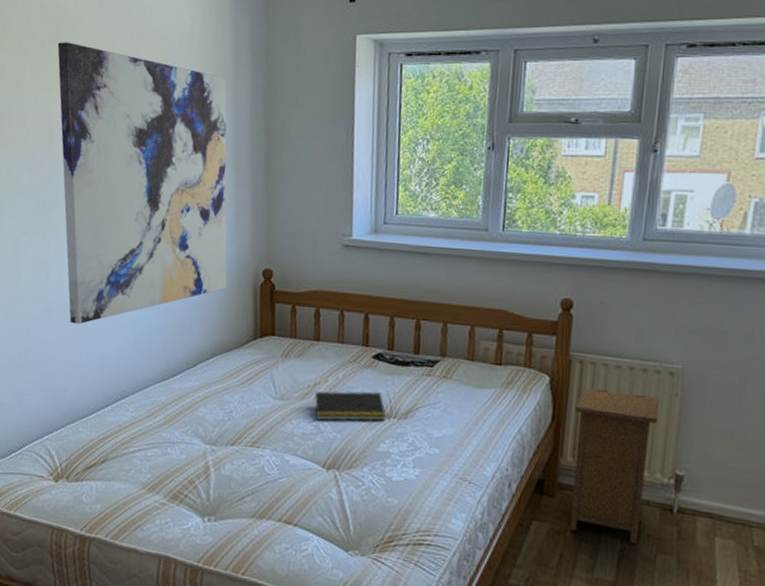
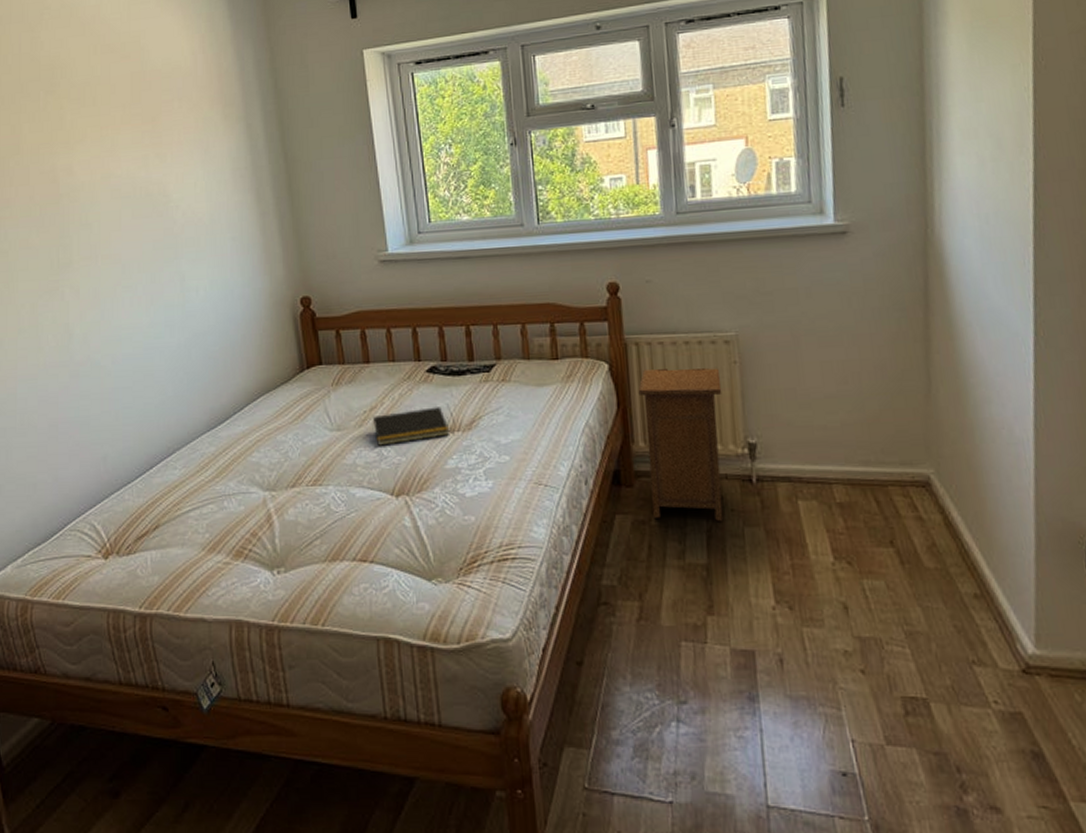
wall art: present [57,42,227,325] -> none [54,92,265,385]

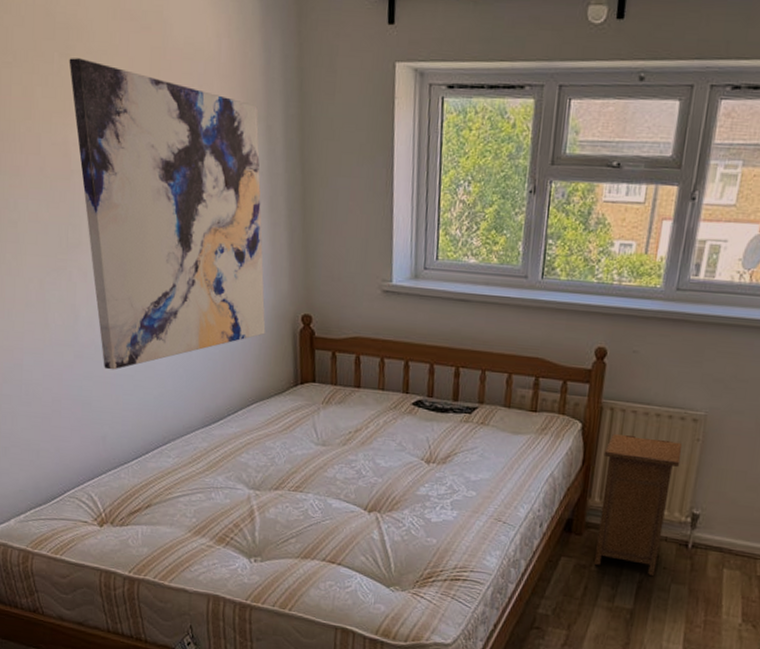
wall art: none [54,92,265,385] -> present [69,58,266,370]
notepad: present [372,407,450,446] -> none [355,437,426,467]

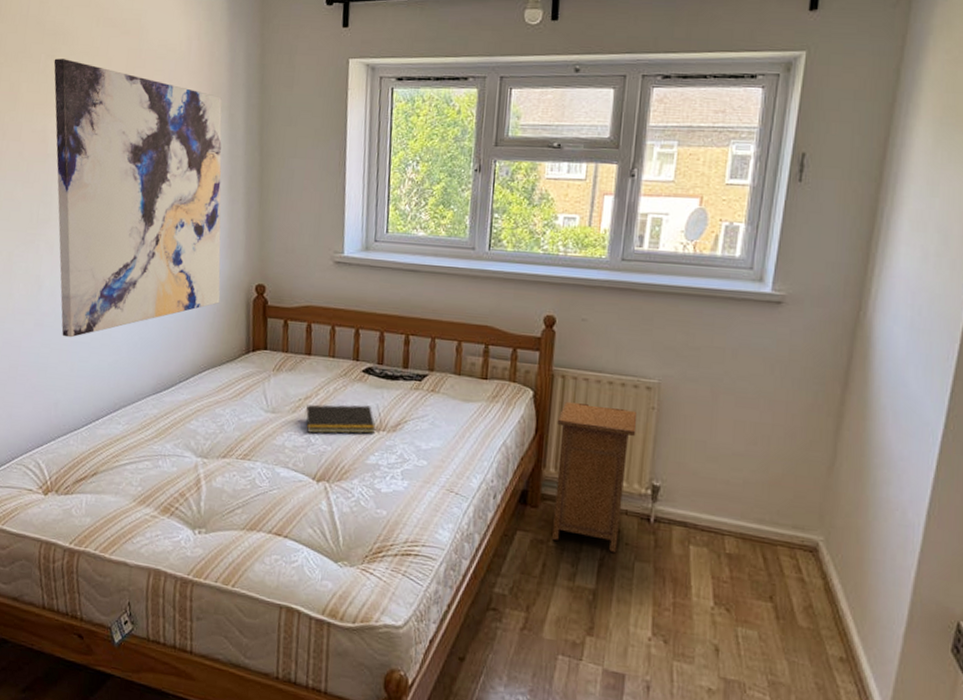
notepad: none [355,437,426,467] -> present [304,404,376,434]

